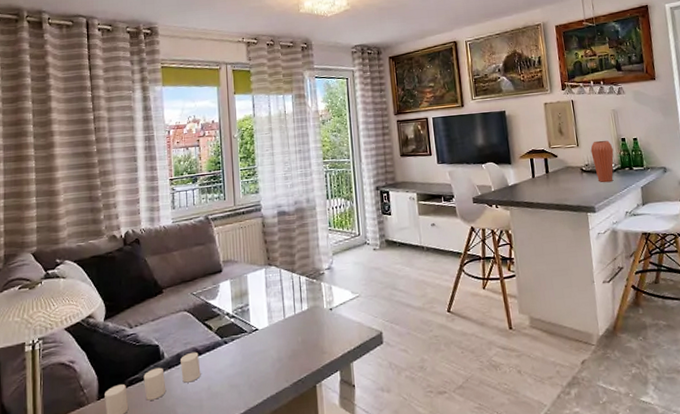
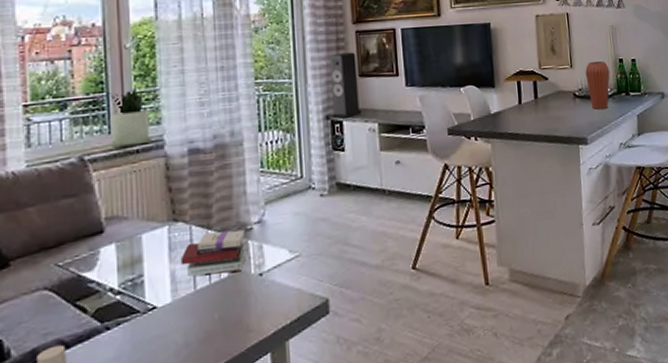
planter: none [224,166,254,210] -> present [109,87,154,148]
books: none [274,273,320,308] -> present [180,229,246,277]
speaker: none [377,137,403,190] -> present [329,52,361,119]

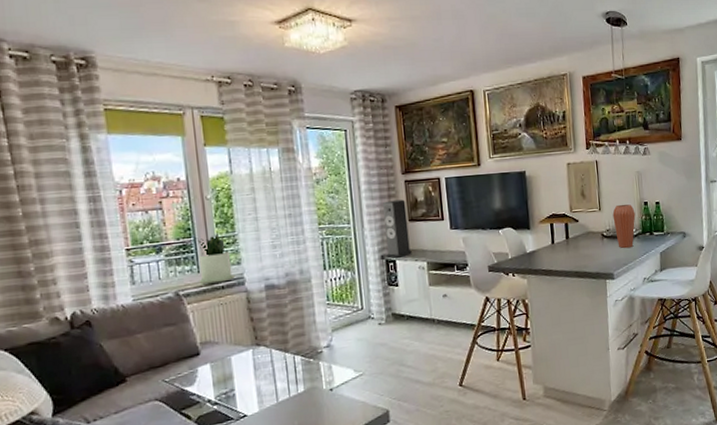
books: present [180,229,246,277] -> none [264,352,318,391]

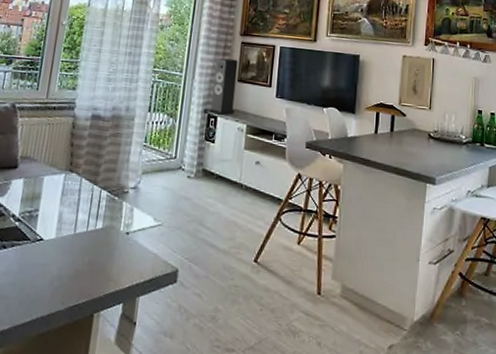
planter: present [196,233,236,285] -> none [35,57,69,104]
vase: present [612,204,636,249] -> none [443,107,467,155]

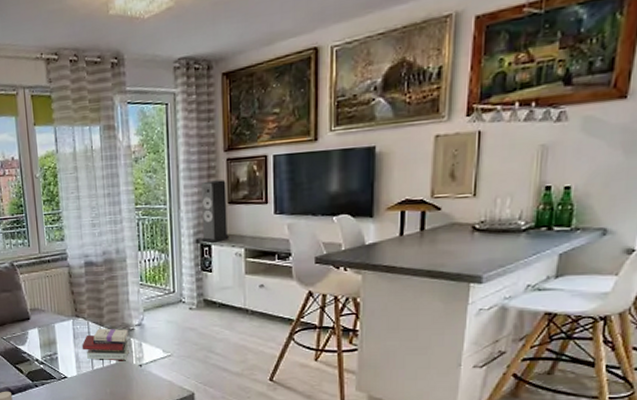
books: none [68,186,122,227] -> present [81,328,129,361]

